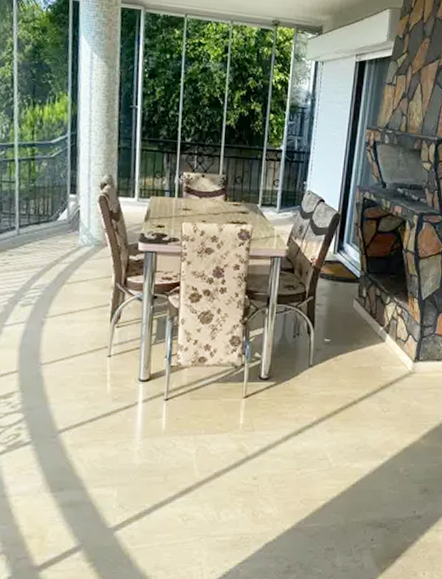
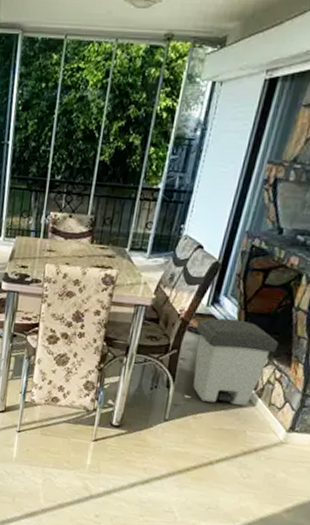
trash can: none [328,263,396,344] -> present [193,318,279,406]

